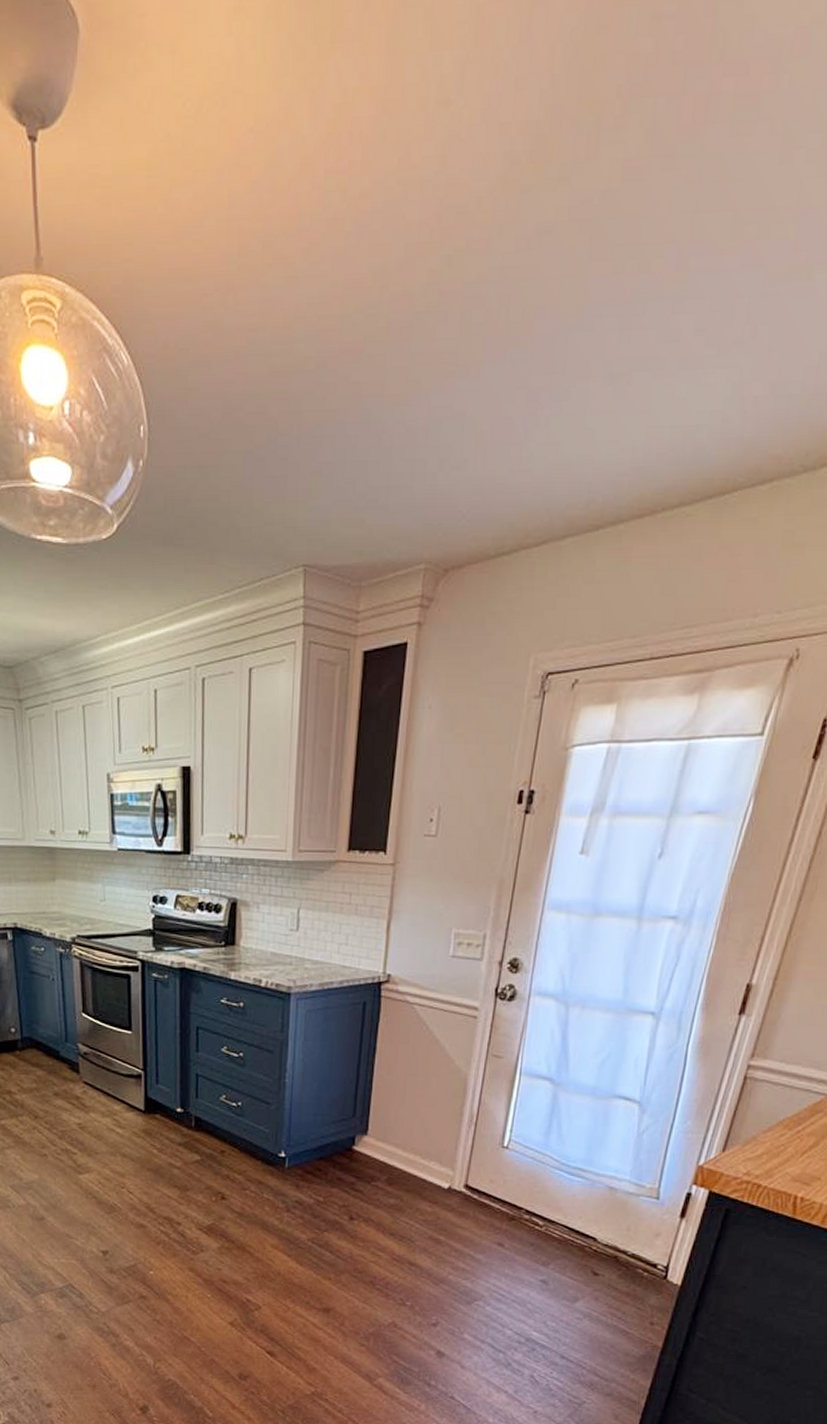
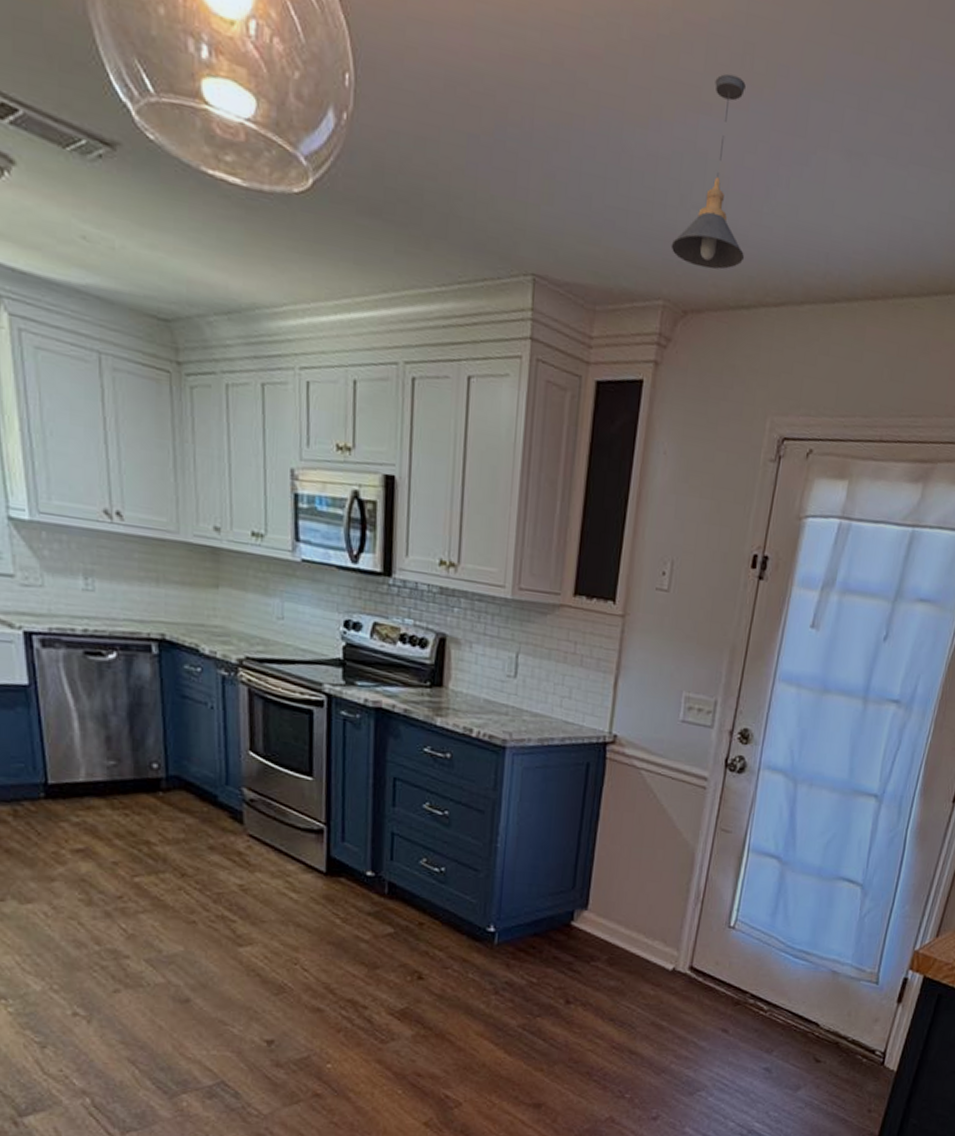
pendant light: none [431,331,504,524] -> present [671,73,746,270]

